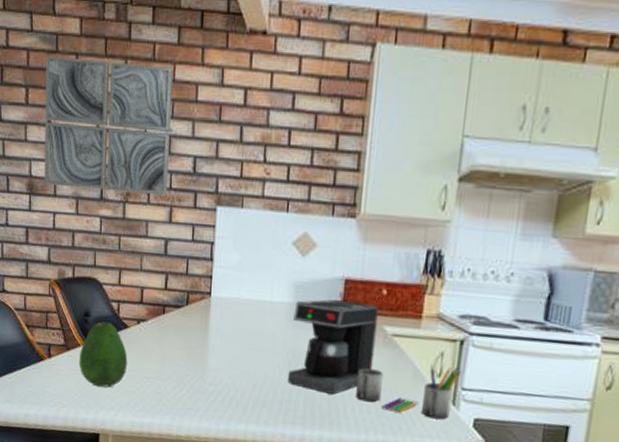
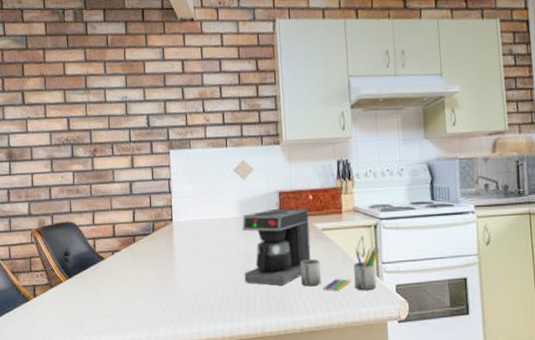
wall art: present [44,56,174,196] -> none [18,51,128,152]
fruit: present [79,321,128,388] -> none [62,257,107,316]

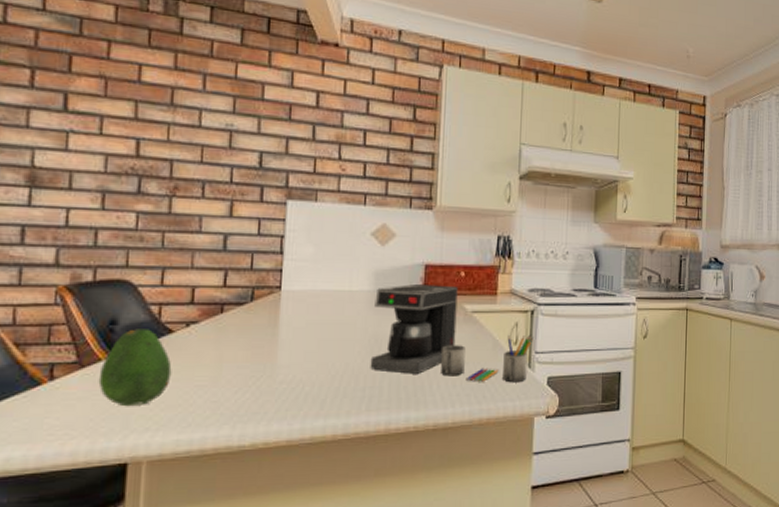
fruit: none [62,257,107,316] -> present [98,329,172,407]

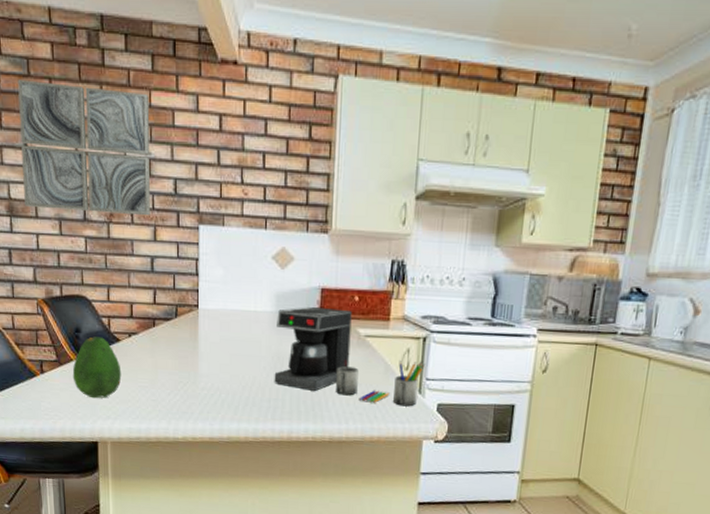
wall art: none [54,38,236,190] -> present [17,79,150,216]

